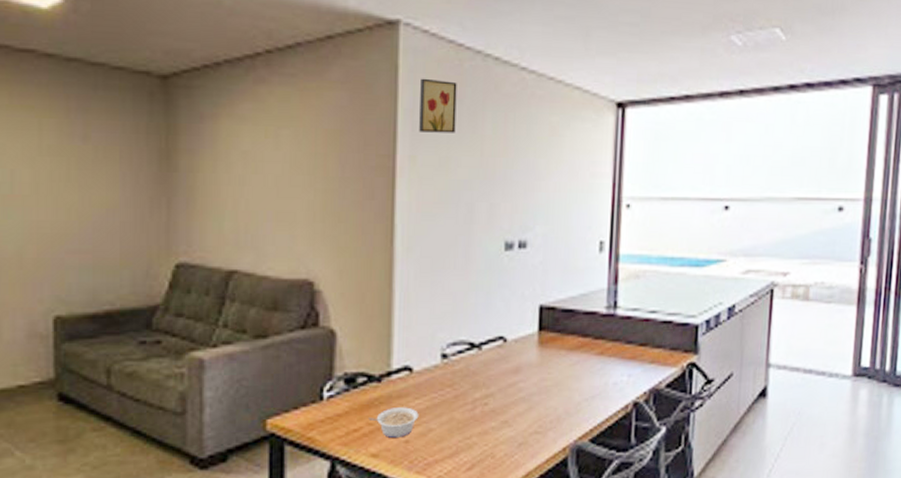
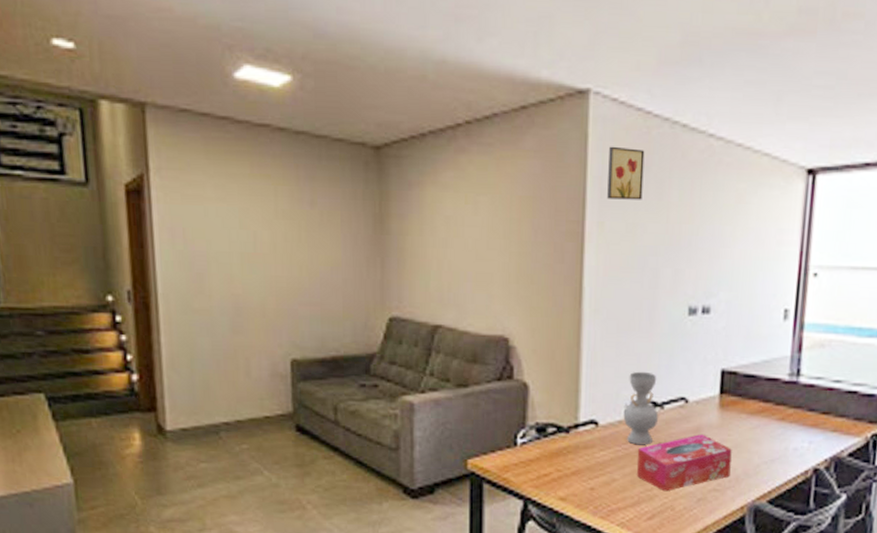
legume: present [369,407,419,439] -> none [557,457,604,486]
decorative vase: none [439,311,477,390] -> present [623,371,659,446]
tissue box: none [454,373,552,439] -> present [636,433,732,492]

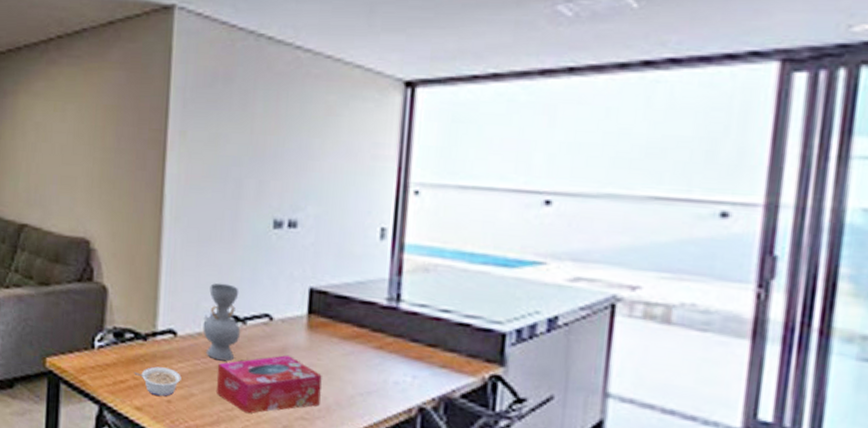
legume: none [557,457,604,486] -> present [134,366,182,397]
wall art: present [607,146,645,200] -> none [190,58,229,111]

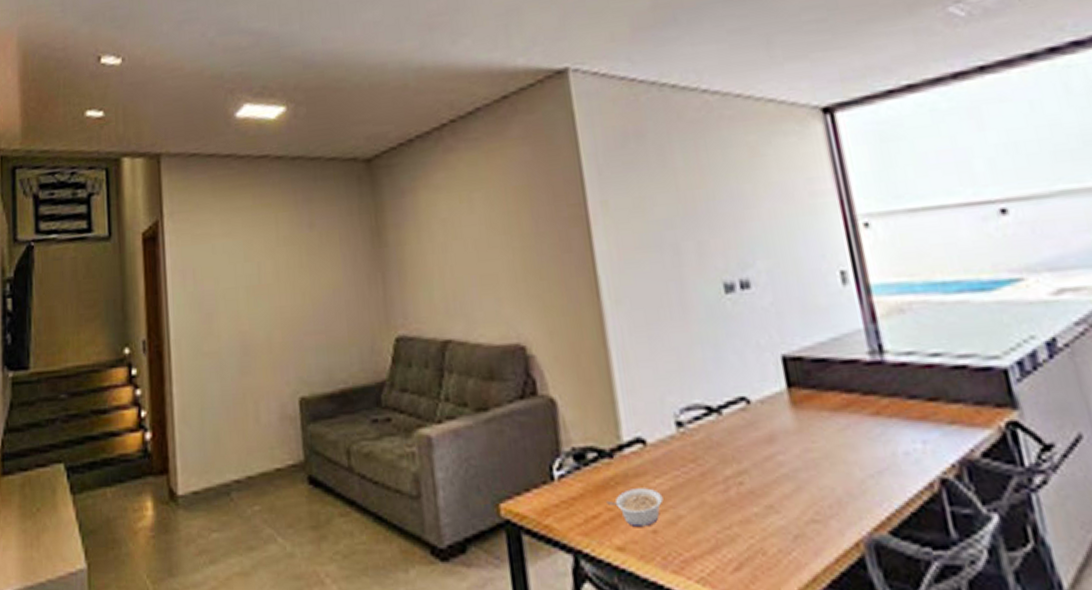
decorative vase: present [203,283,241,362] -> none [671,368,719,467]
tissue box: present [216,355,322,414] -> none [700,443,829,529]

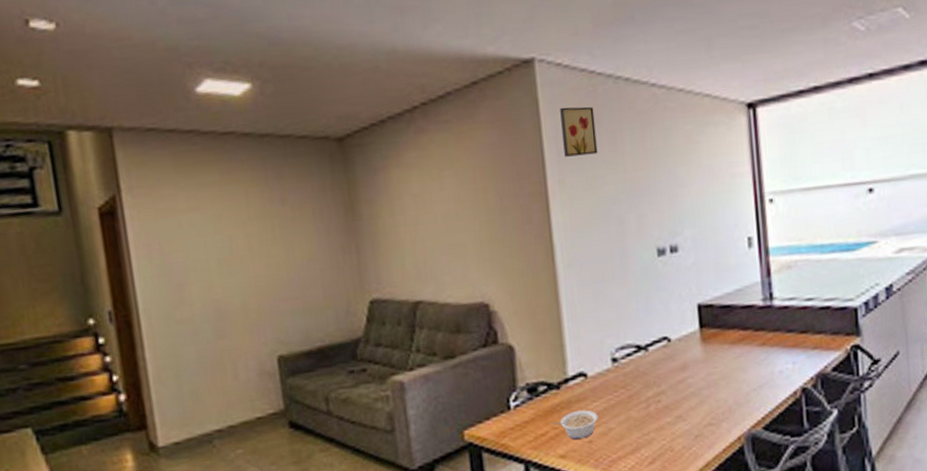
wall art: none [598,118,644,175] -> present [560,106,598,157]

